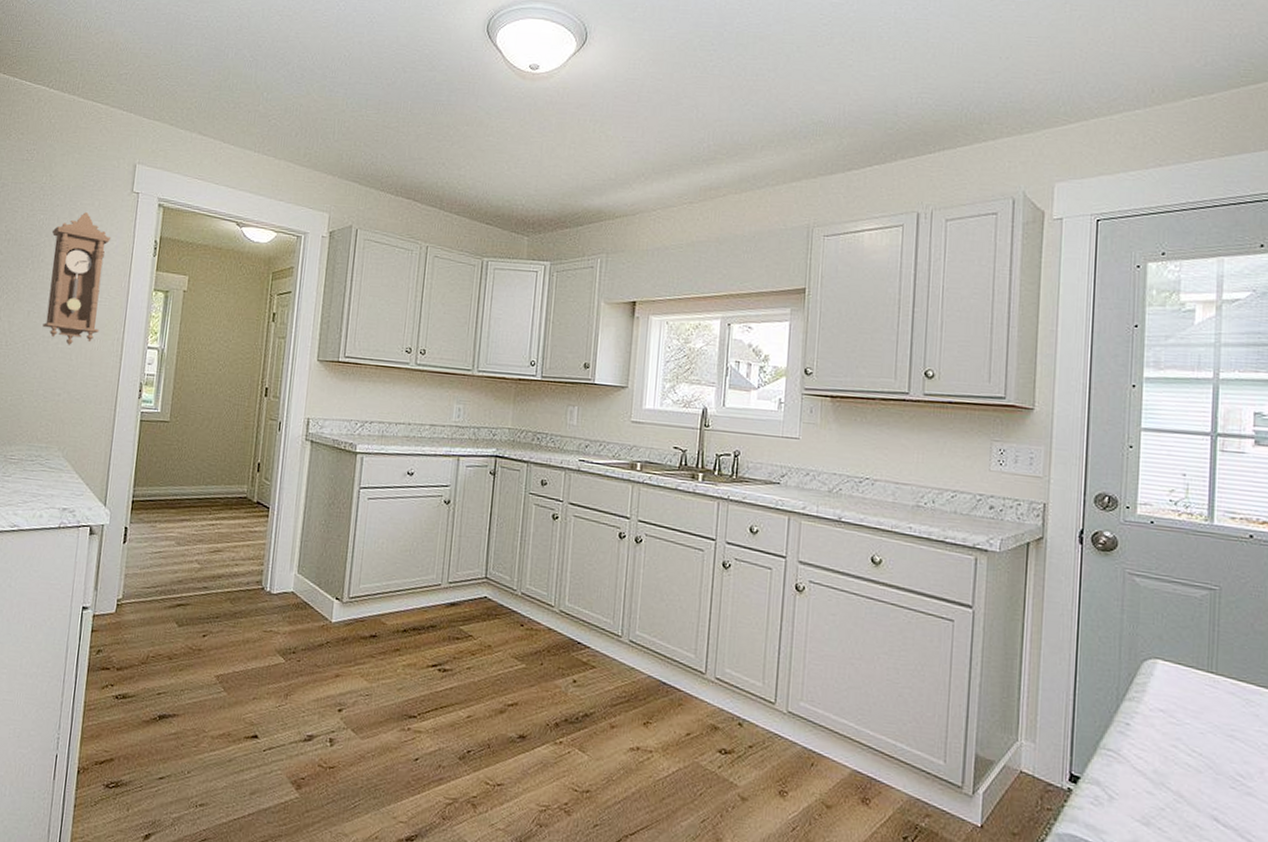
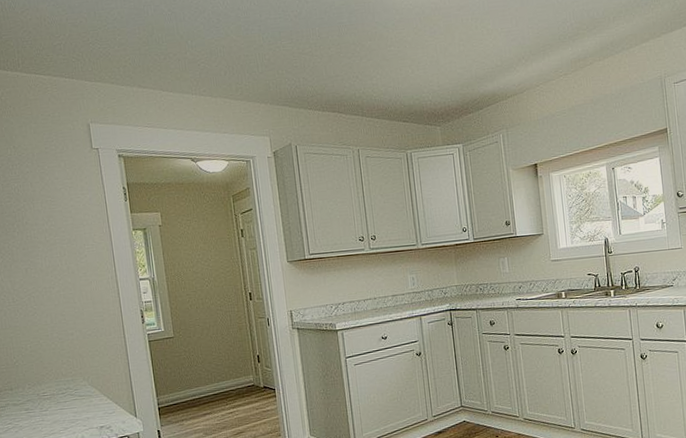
pendulum clock: present [42,212,112,345] -> none [28,174,94,291]

